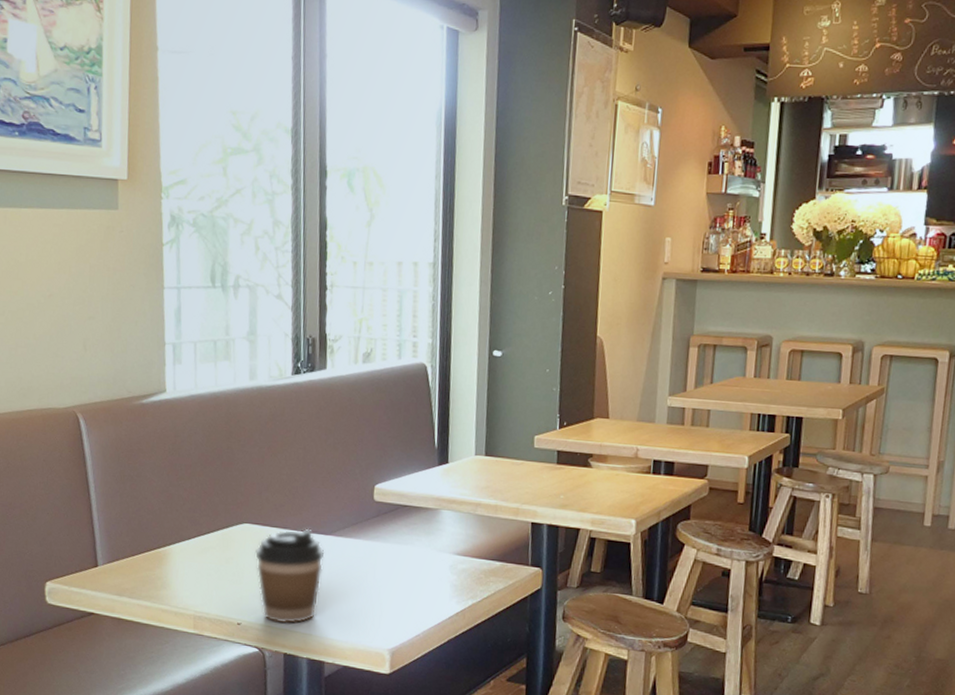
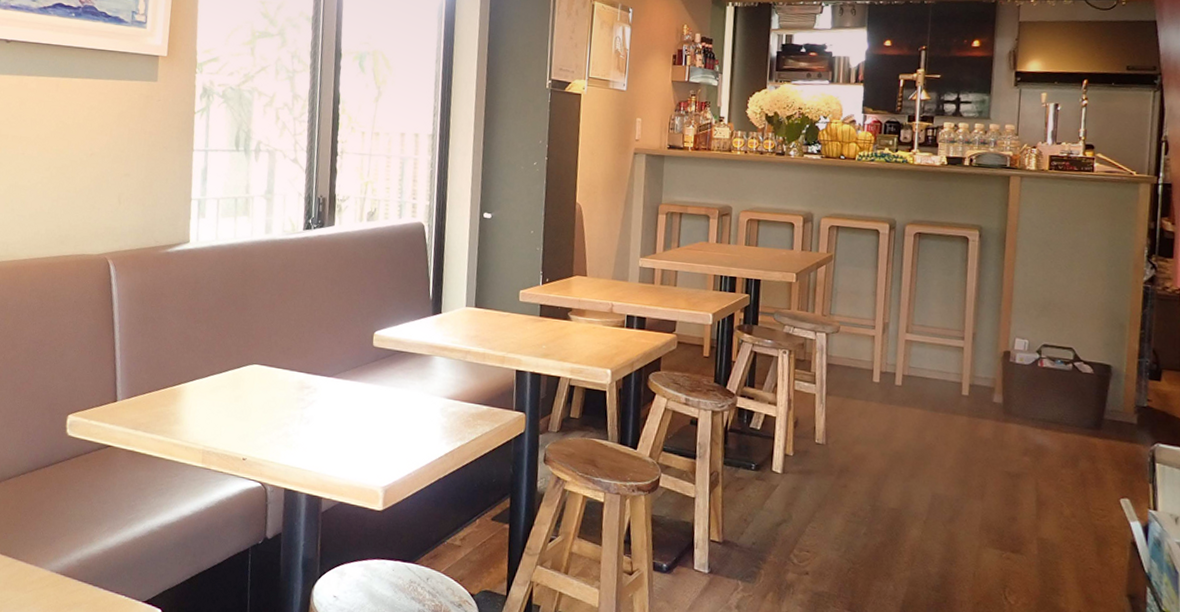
coffee cup: present [255,528,325,624] -> none [263,370,327,460]

